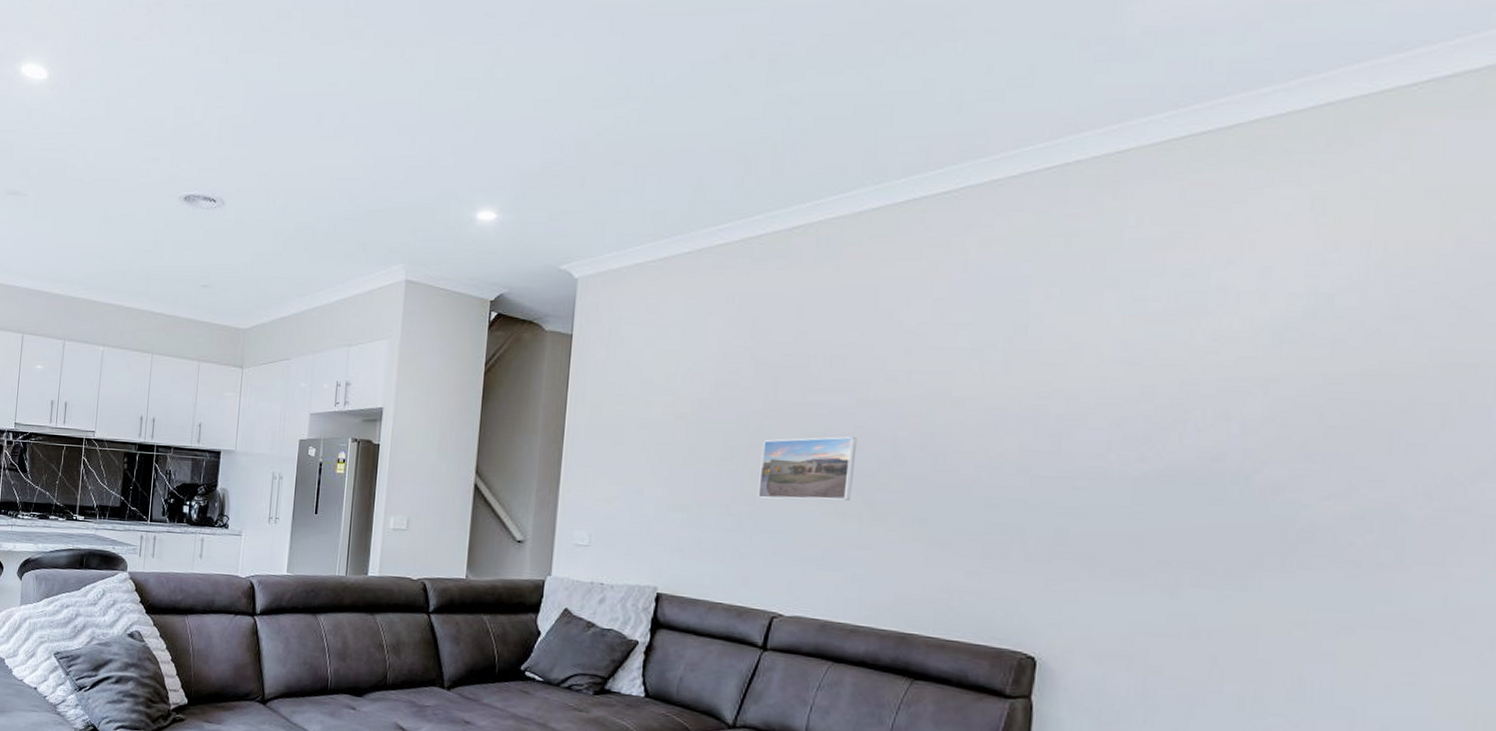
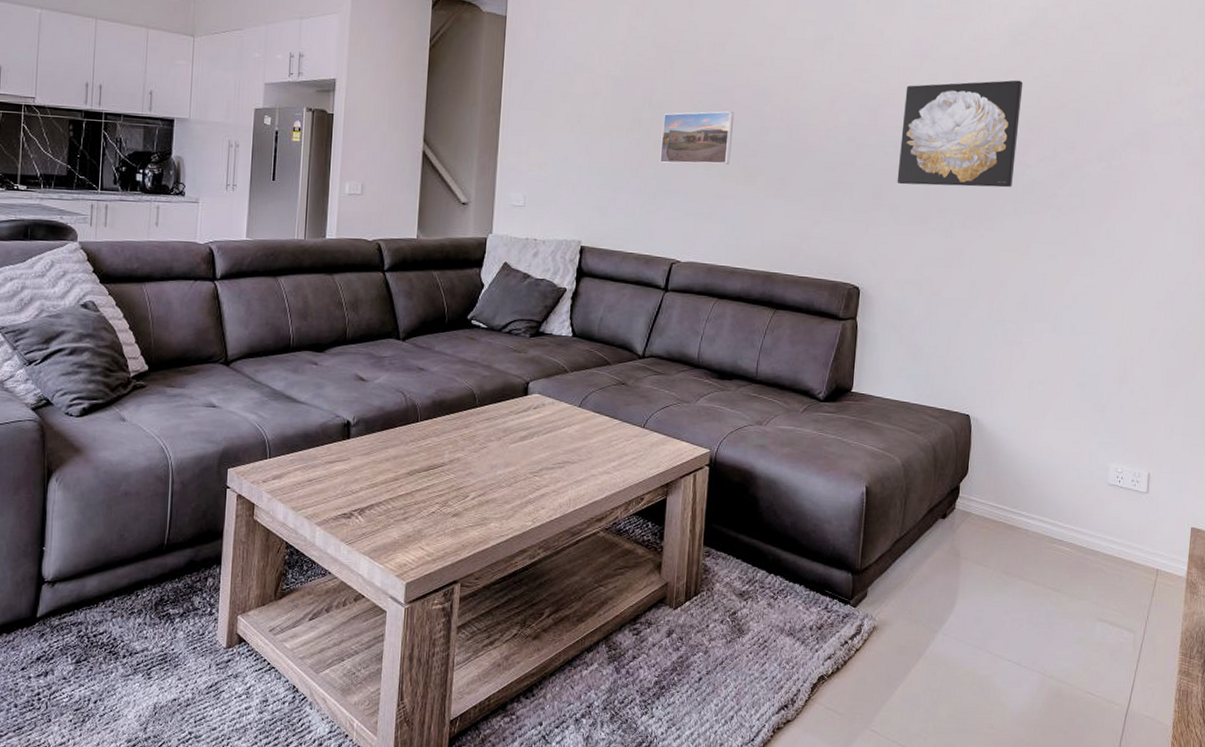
wall art: none [1092,390,1295,535] -> present [897,80,1023,188]

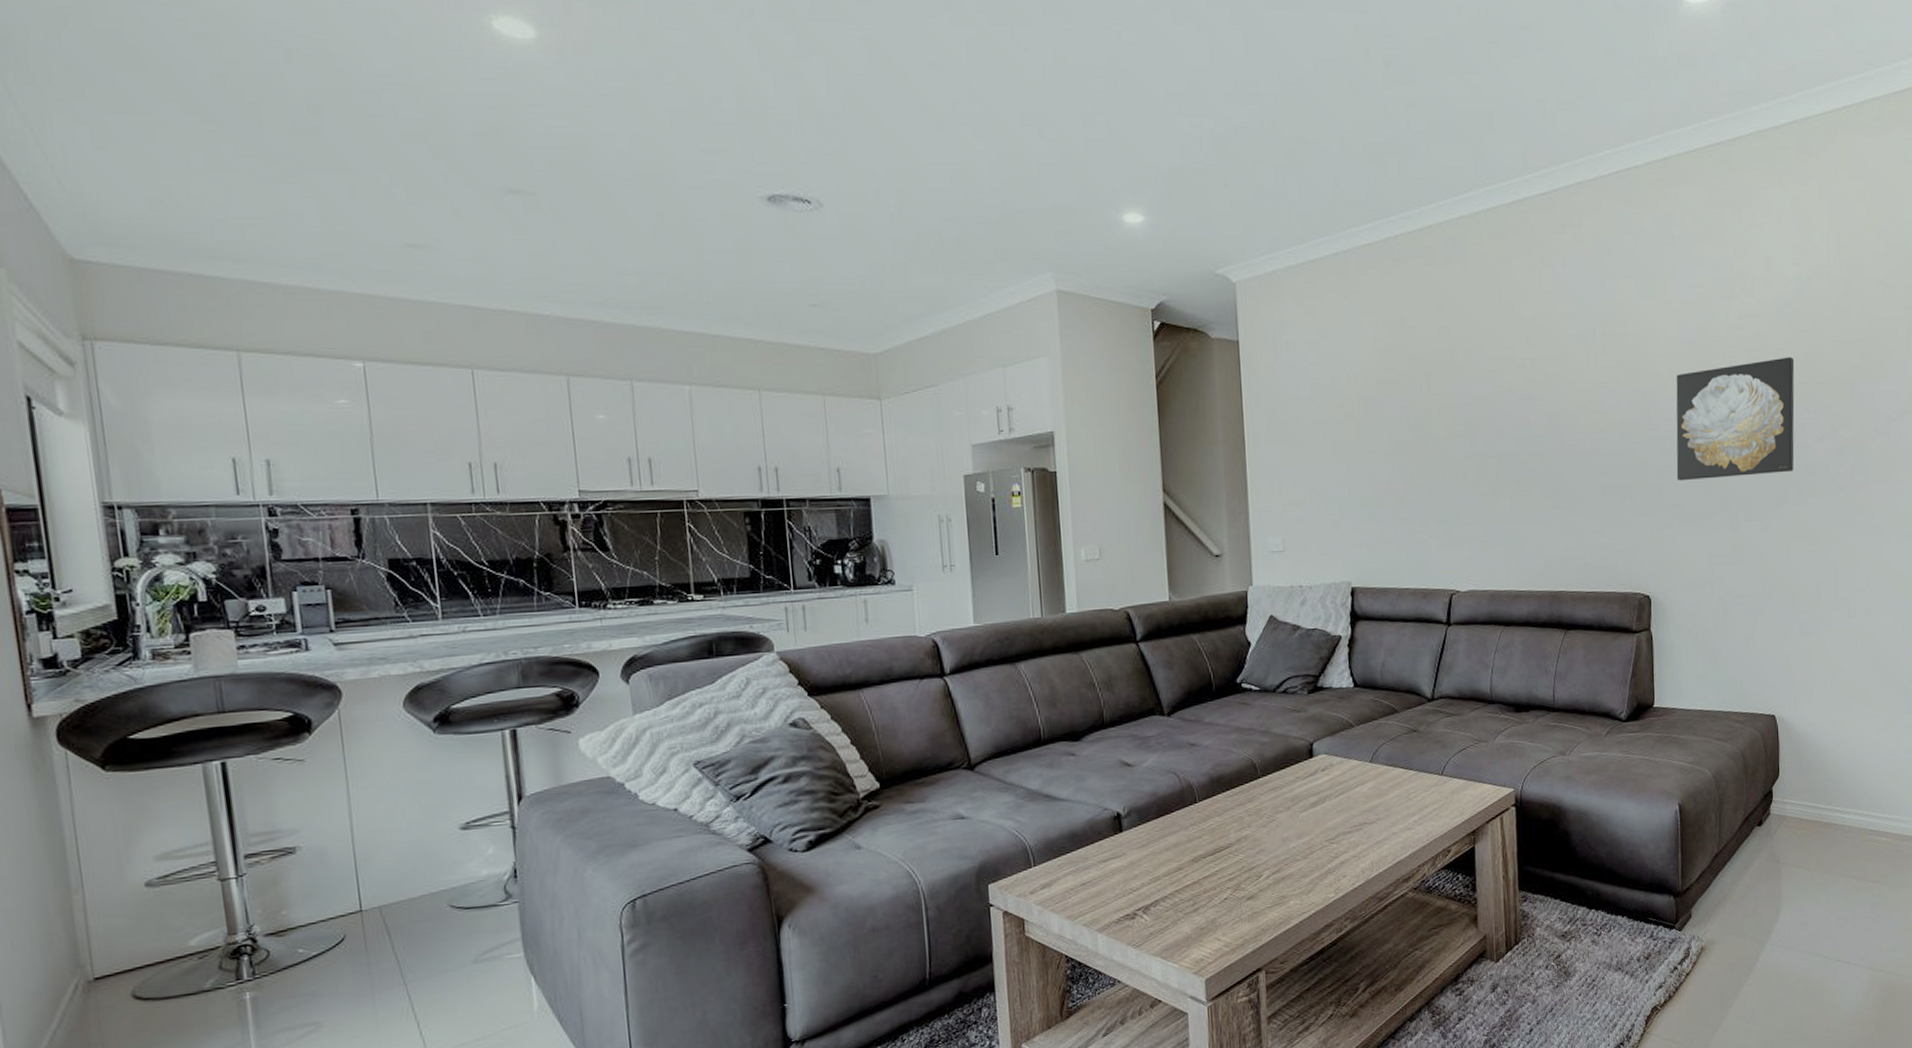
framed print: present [660,111,735,165] -> none [1423,422,1501,487]

